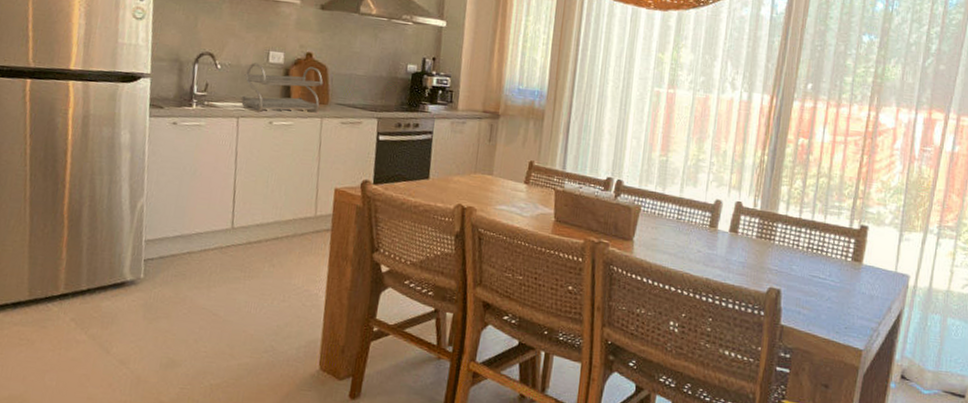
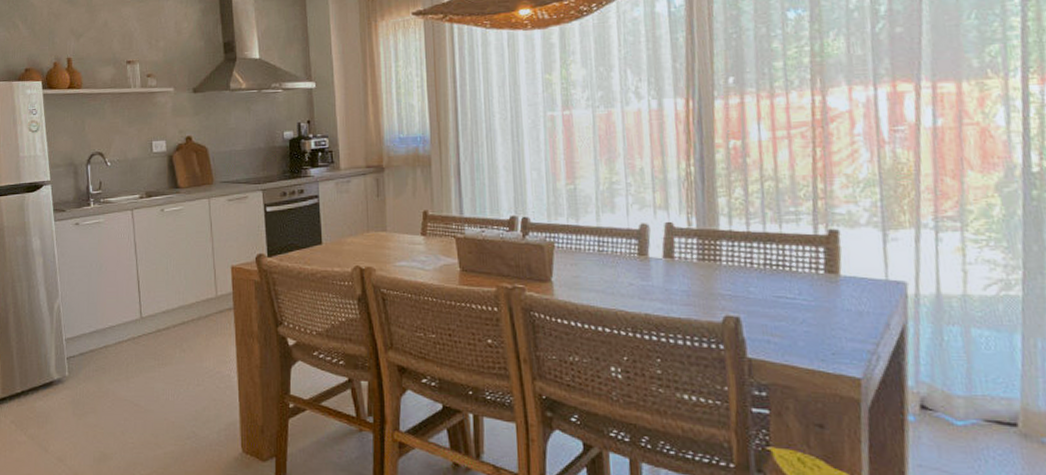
dish rack: present [241,62,324,113] -> none [132,149,206,203]

